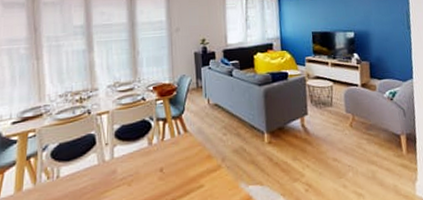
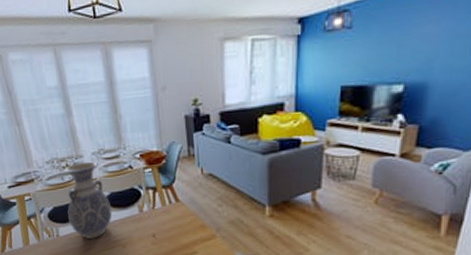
vase: none [73,94,121,178] -> present [65,161,113,239]

